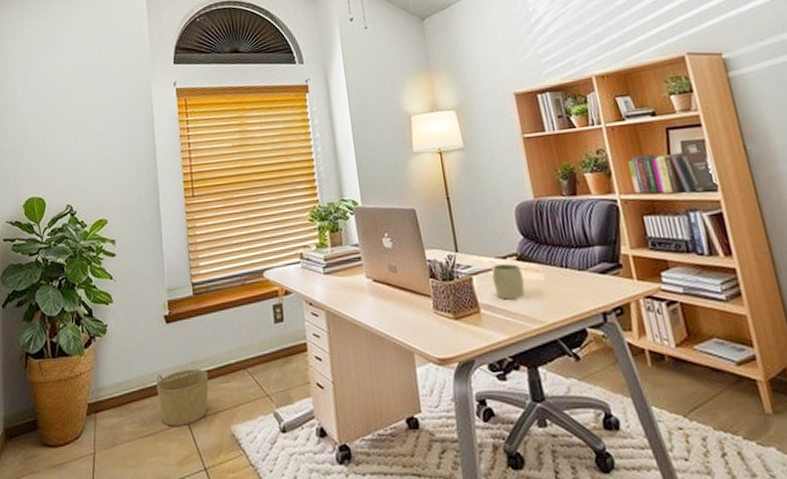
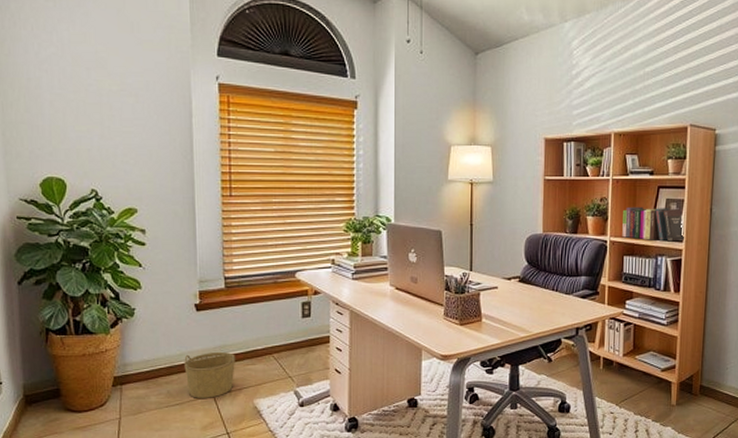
mug: present [491,264,526,300] -> none [496,284,521,313]

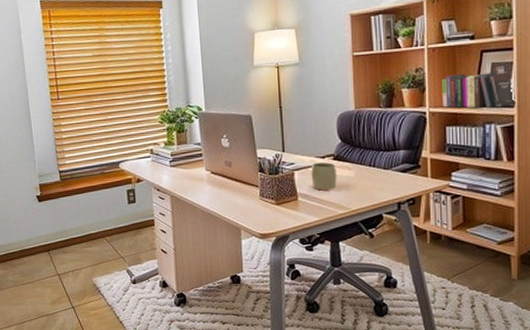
basket: present [184,352,236,398] -> none [32,237,75,277]
mug: none [496,284,521,313] -> present [311,162,337,191]

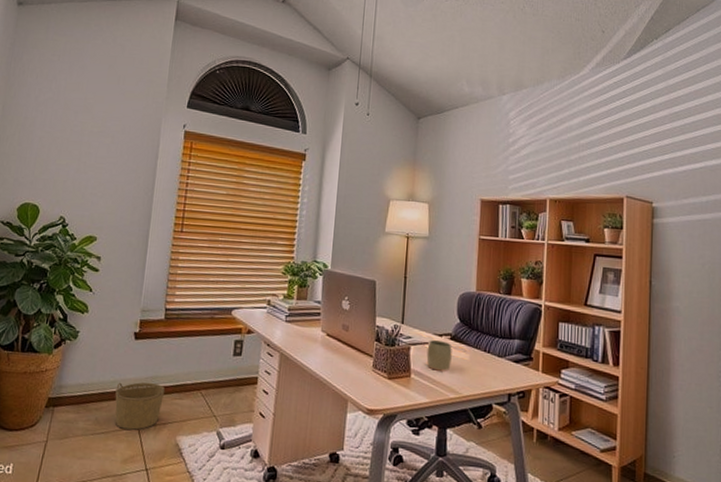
basket: none [32,237,75,277] -> present [115,382,166,430]
books: present [442,72,517,108] -> none [557,272,624,312]

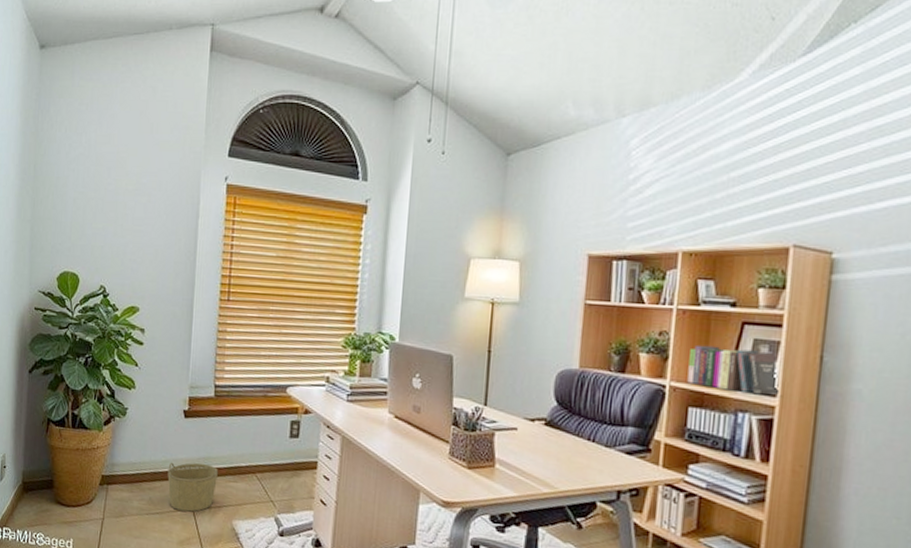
mug: present [426,340,452,372] -> none [514,425,547,462]
books: none [557,272,624,312] -> present [687,344,780,396]

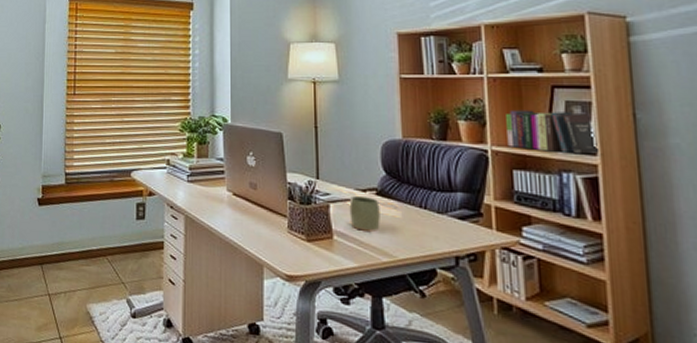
basket: present [167,462,219,512] -> none [24,248,72,298]
mug: none [514,425,547,462] -> present [349,196,380,232]

